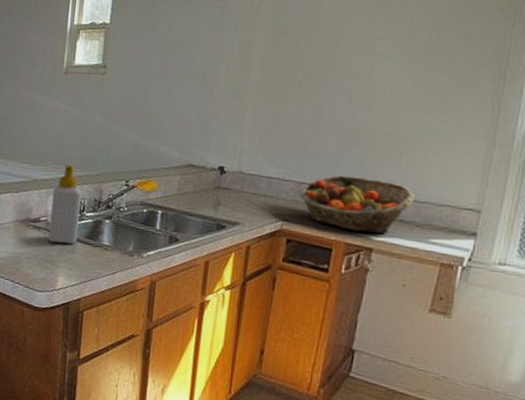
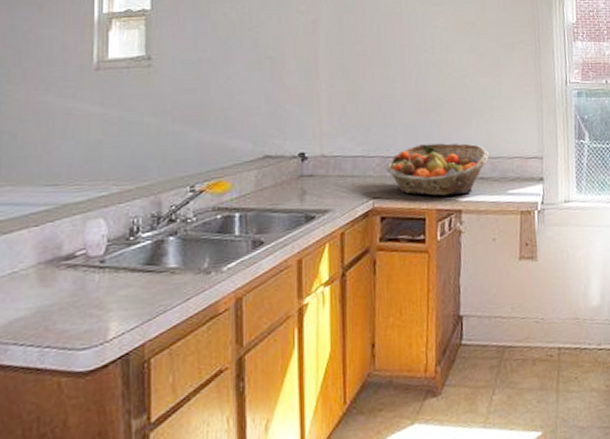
soap bottle: present [48,165,82,244] -> none [90,178,133,281]

